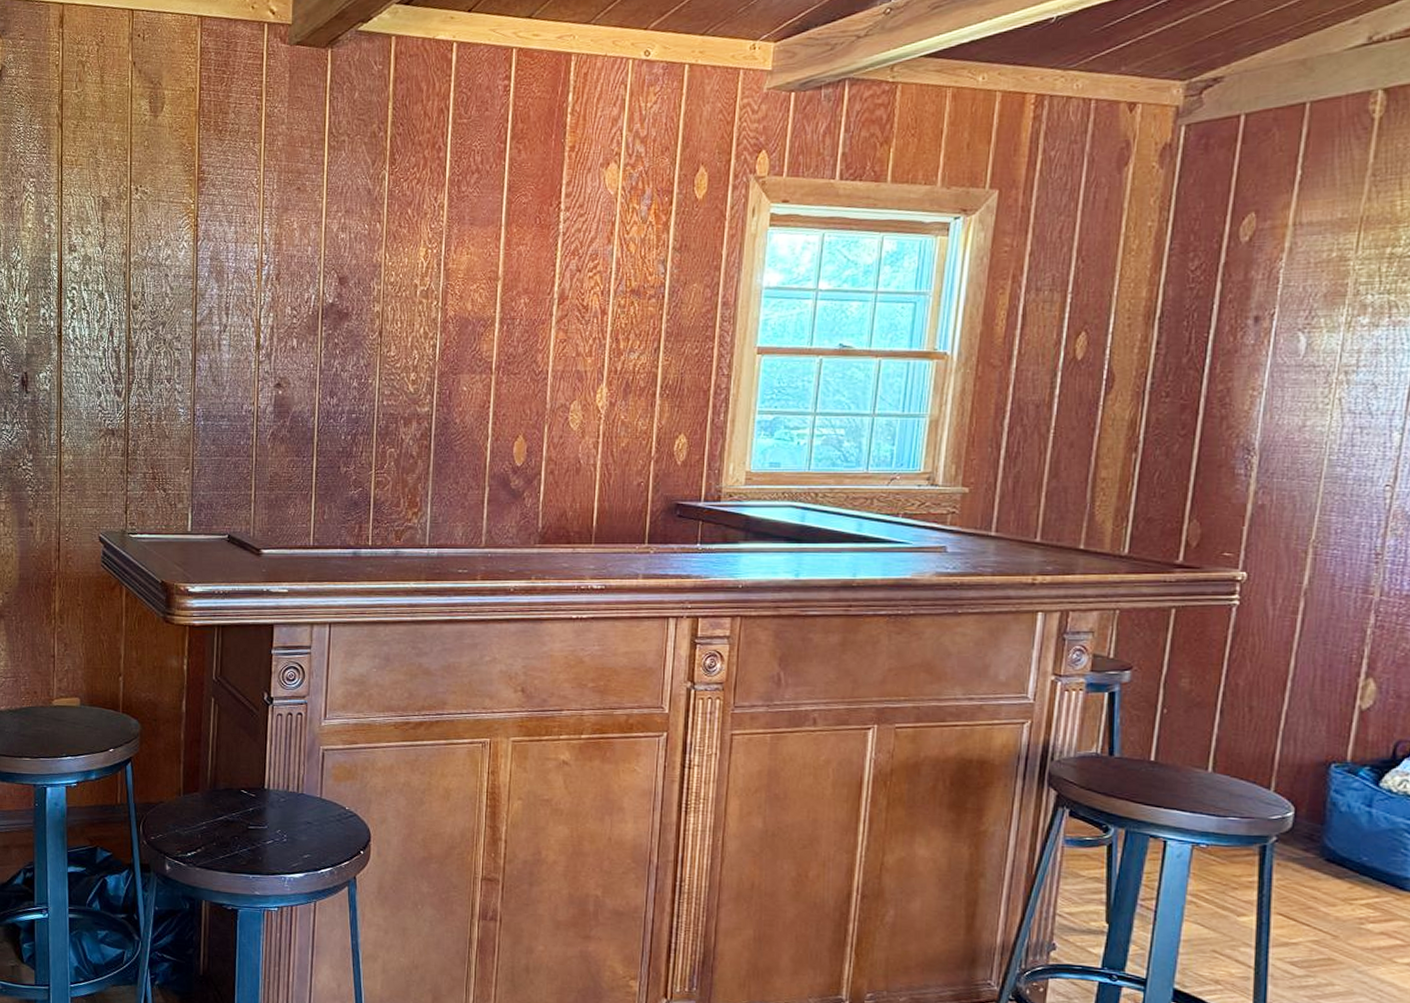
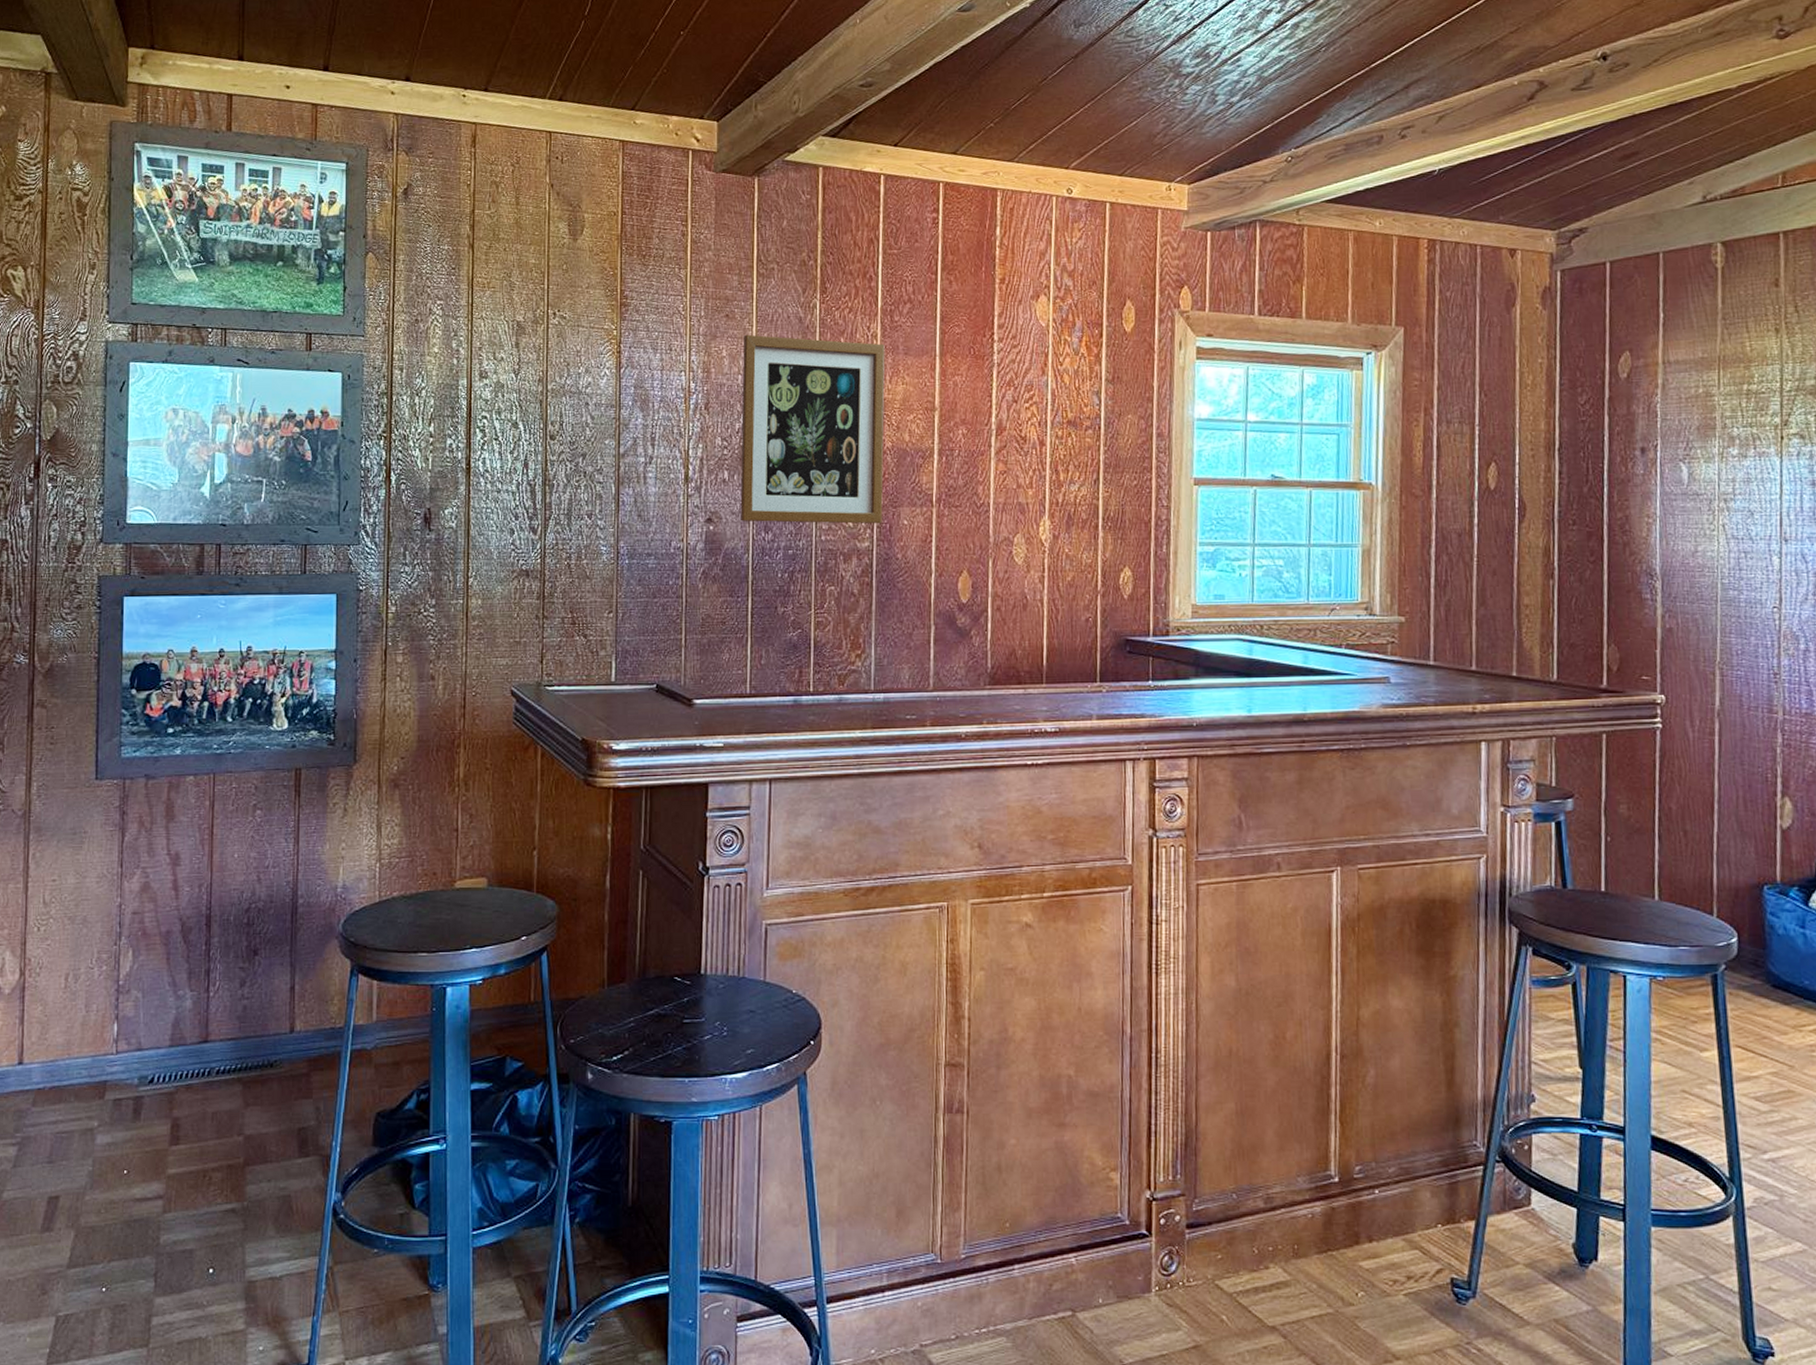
wall art: none [308,206,451,390] -> present [740,334,885,524]

